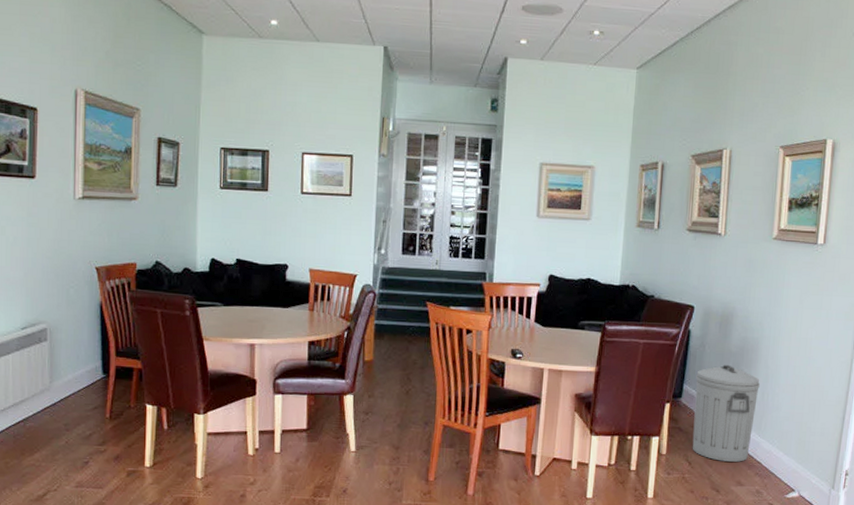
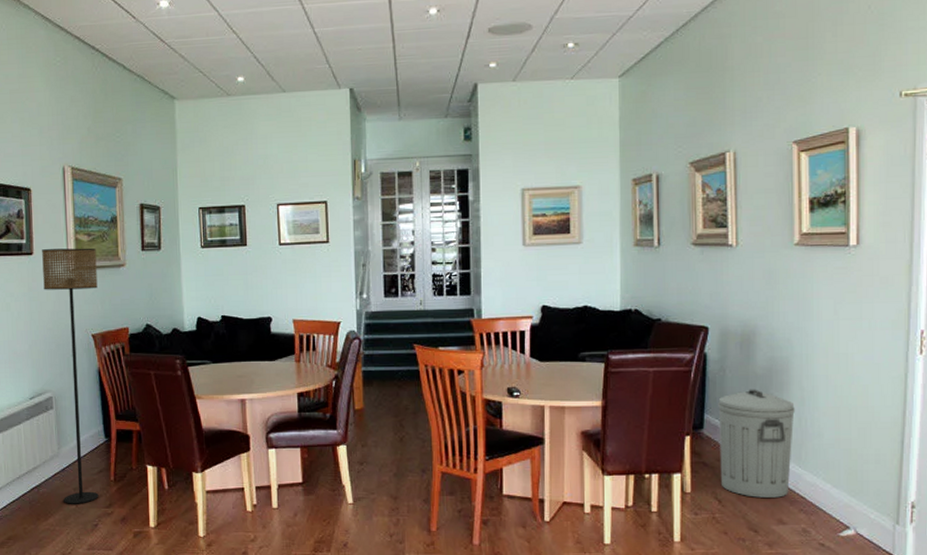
floor lamp: none [45,174,106,441] -> present [42,248,99,504]

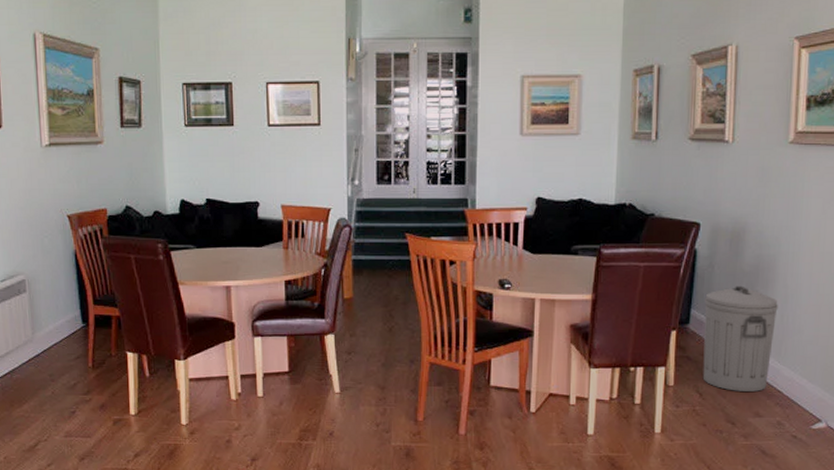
floor lamp: present [42,248,99,504] -> none [12,122,76,391]

